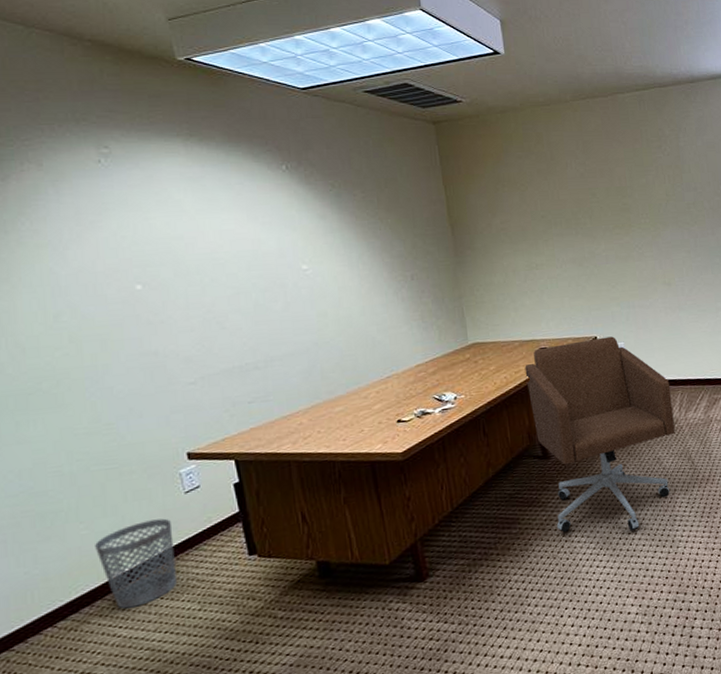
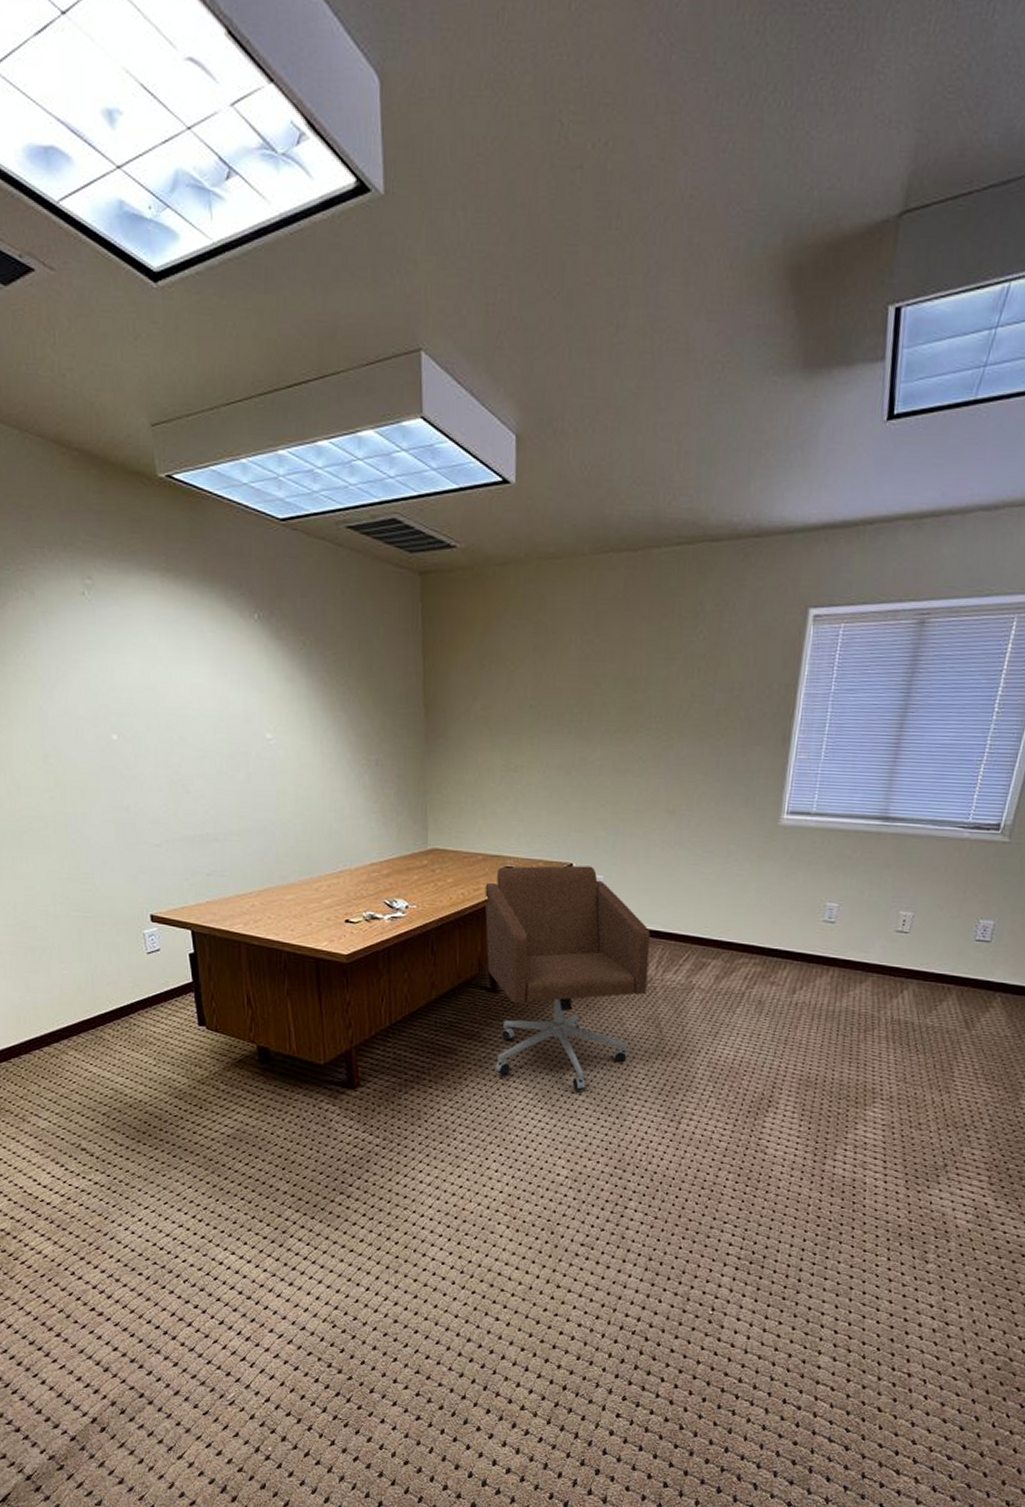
wastebasket: present [95,518,177,609] -> none [73,972,137,1050]

